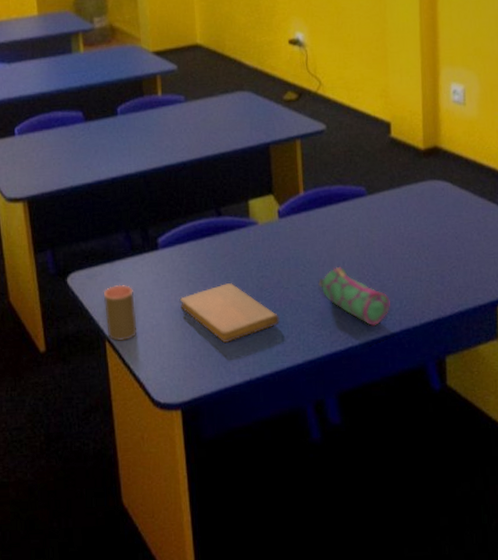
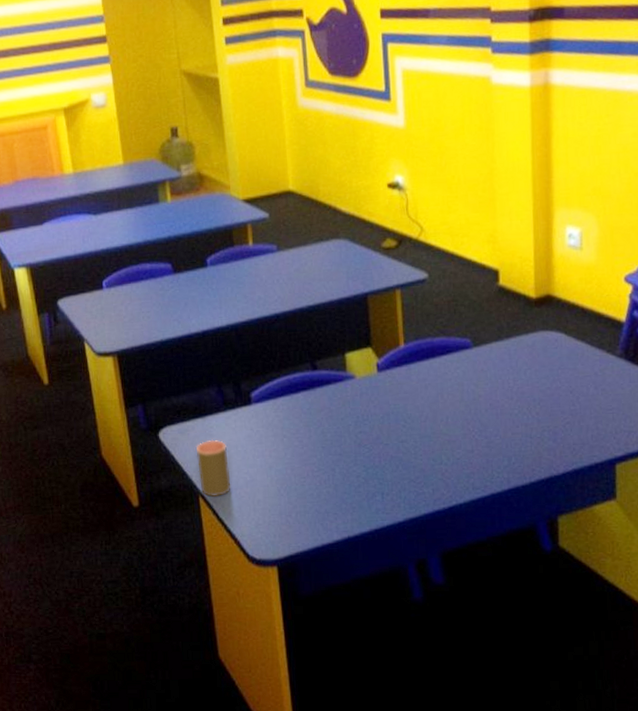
notebook: present [179,283,279,343] -> none [274,439,379,499]
pencil case: present [318,266,390,327] -> none [420,421,498,485]

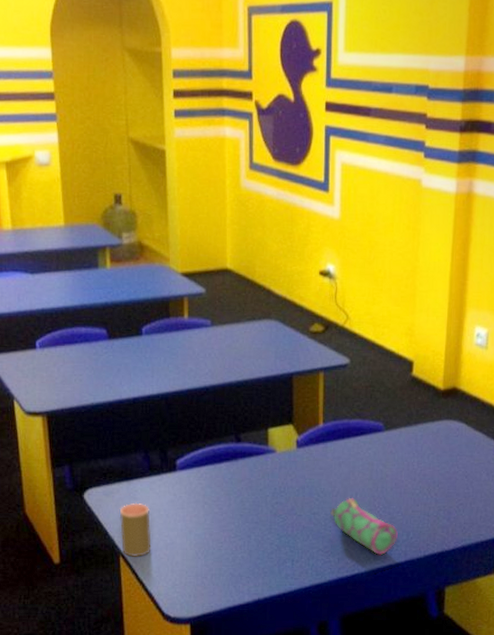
pencil case: none [420,421,498,485] -> present [330,497,398,556]

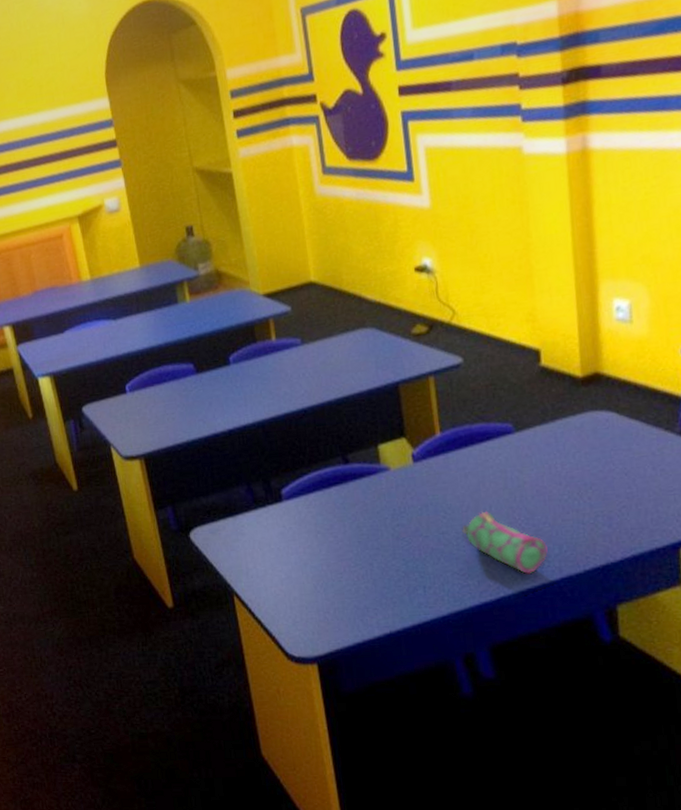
cup: present [119,502,152,557] -> none [228,538,266,596]

